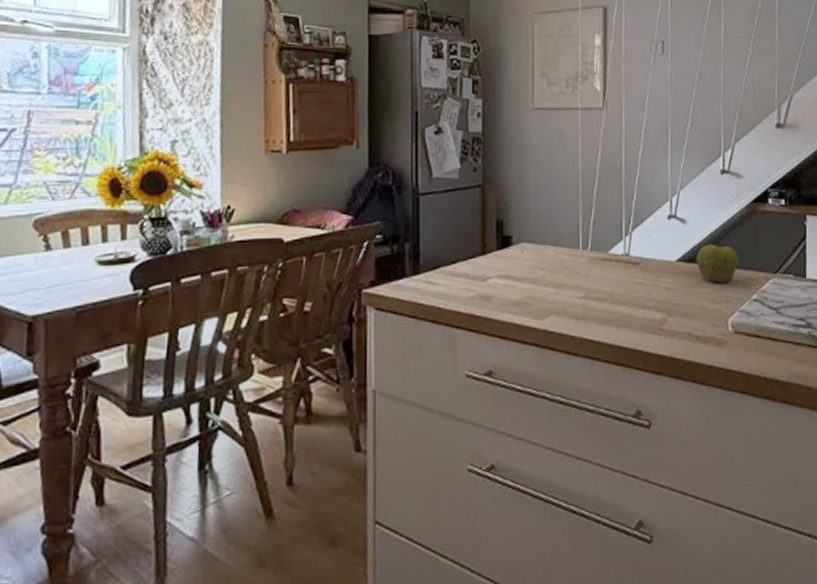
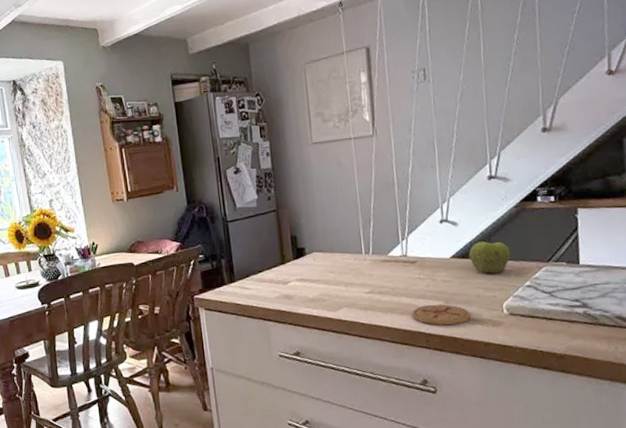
coaster: none [630,316,694,343] -> present [412,304,471,326]

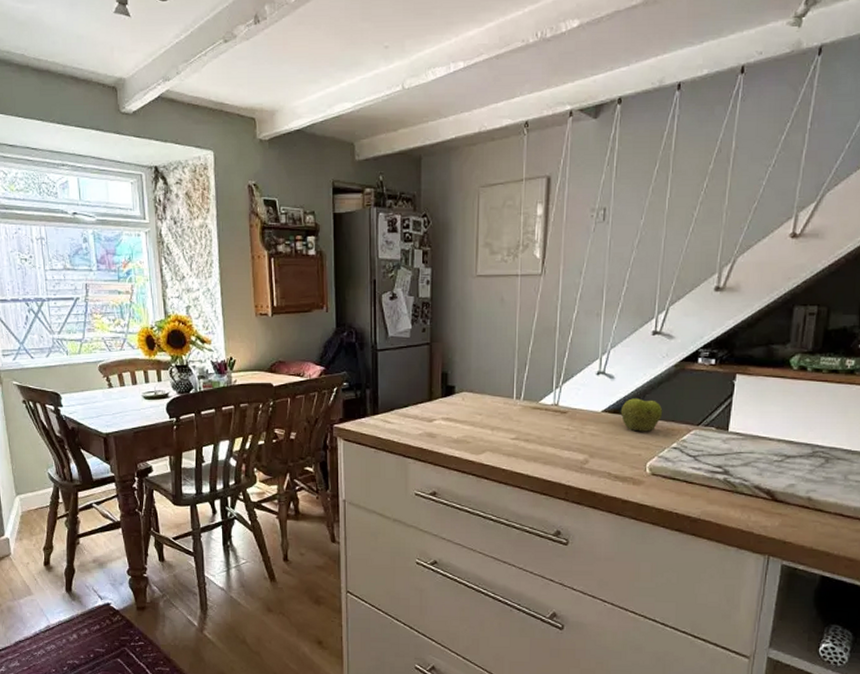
coaster: present [412,304,471,326] -> none [555,457,613,480]

